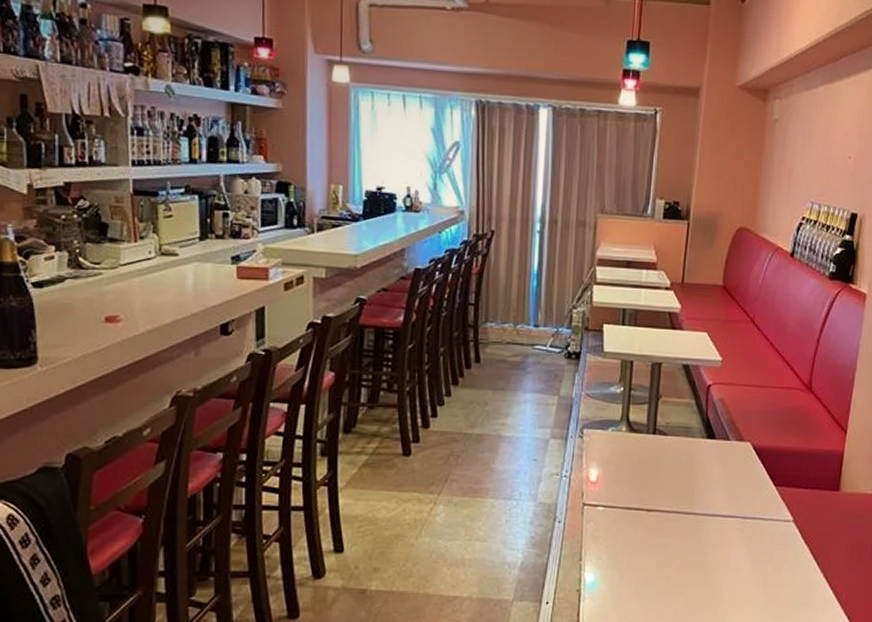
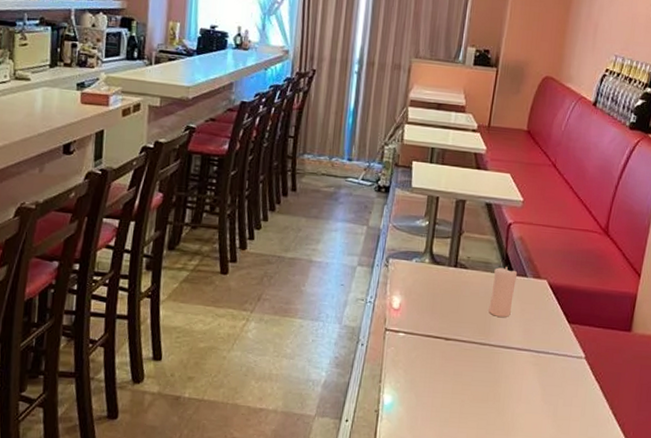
candle: none [691,430,720,485] -> present [488,266,518,318]

